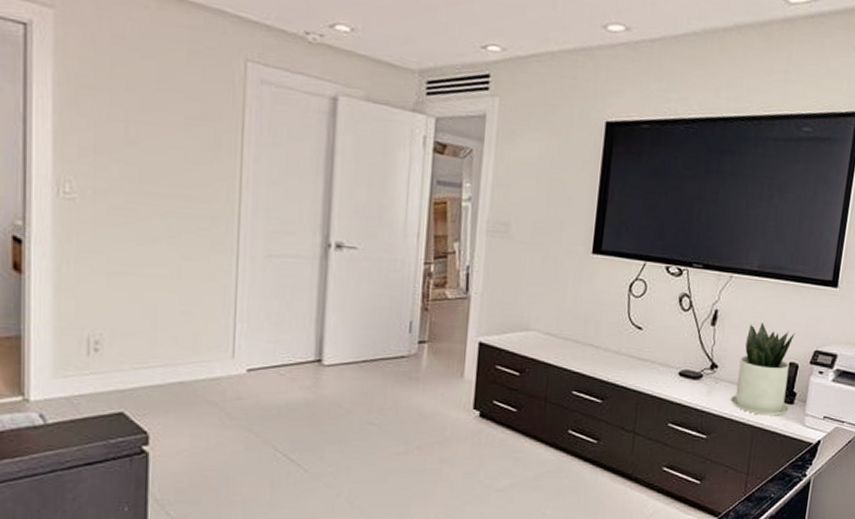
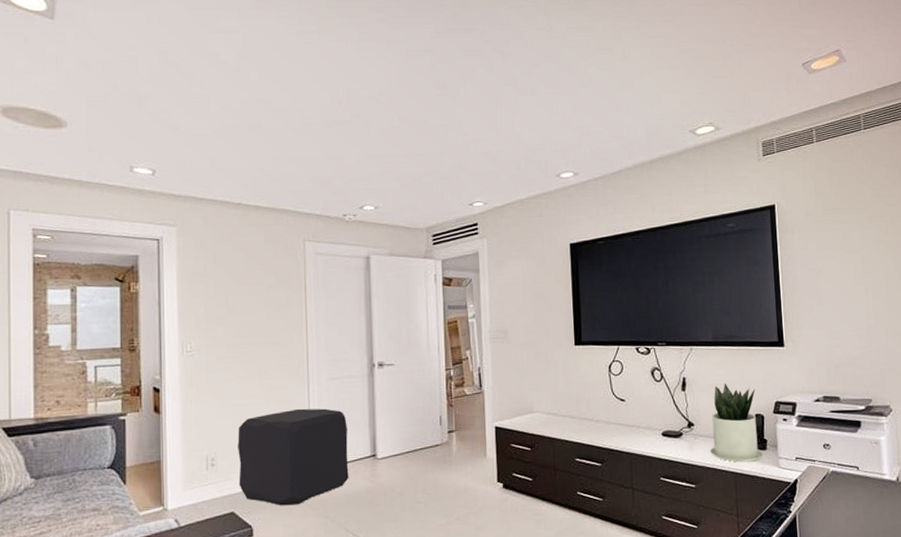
pouf: none [132,289,287,412] -> present [237,408,349,506]

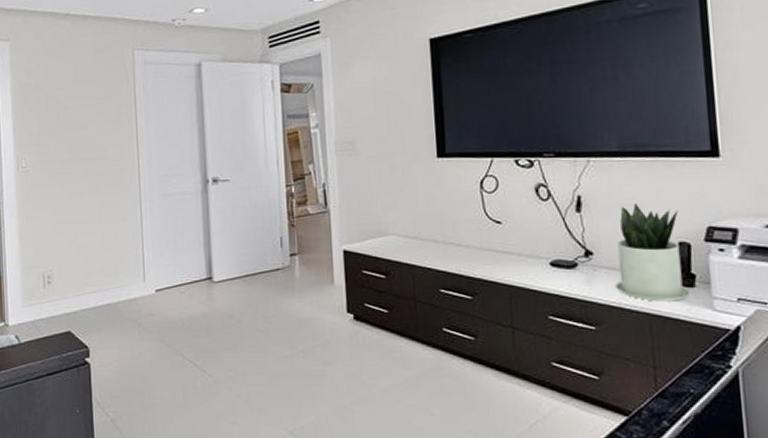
pouf: present [237,408,349,506] -> none [72,226,184,328]

